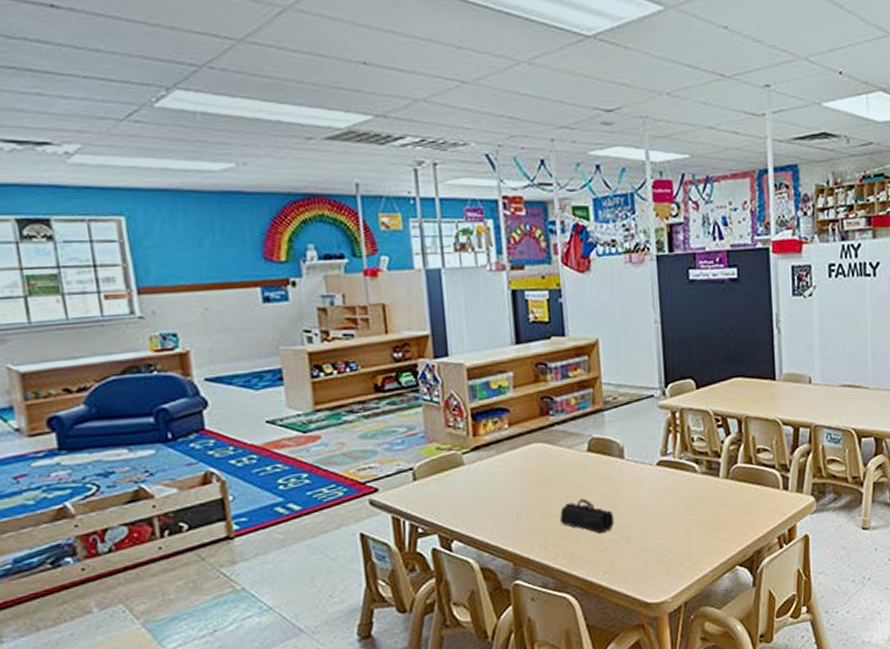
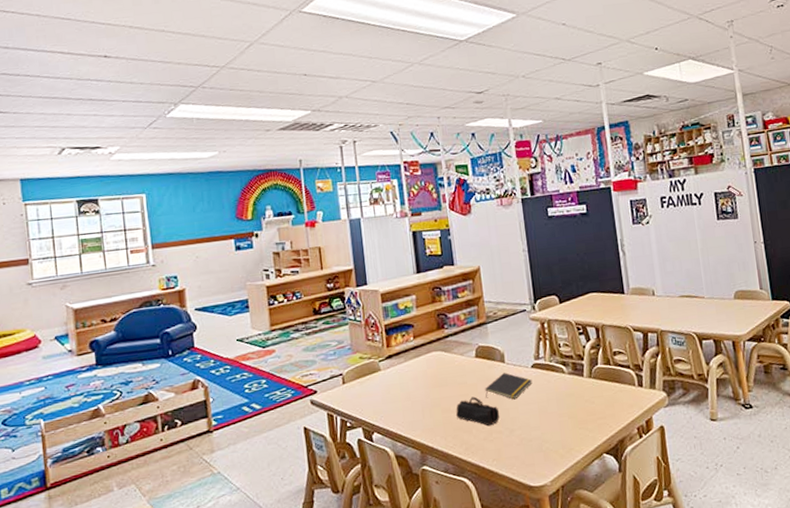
notepad: none [597,471,657,503] -> present [485,373,532,400]

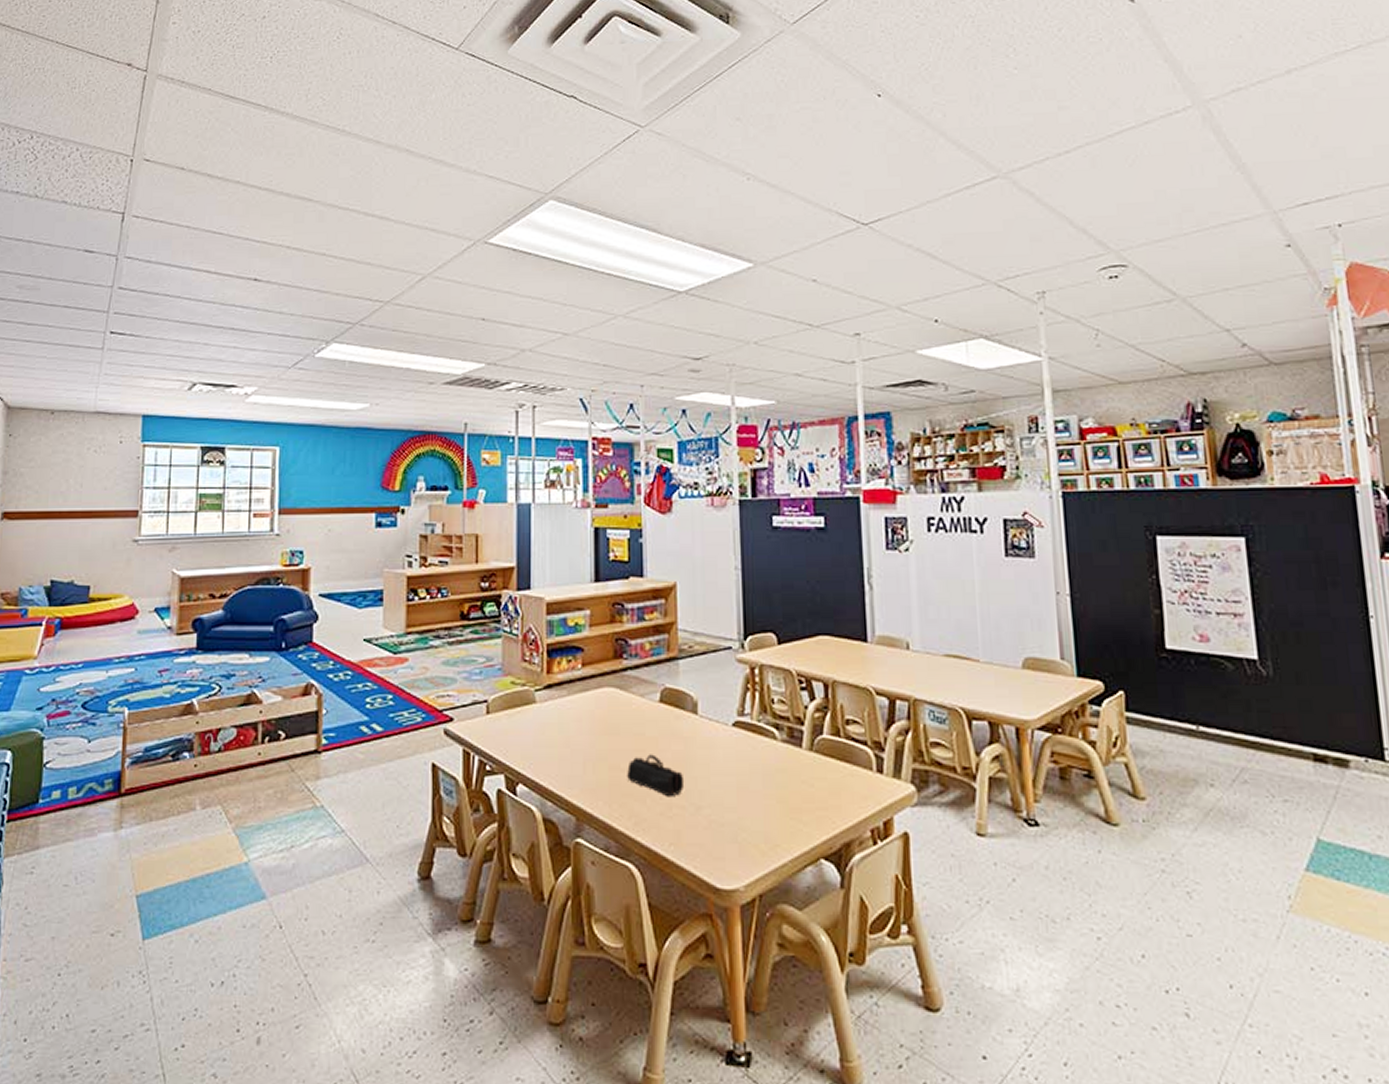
notepad: present [485,373,532,400] -> none [668,728,732,766]

